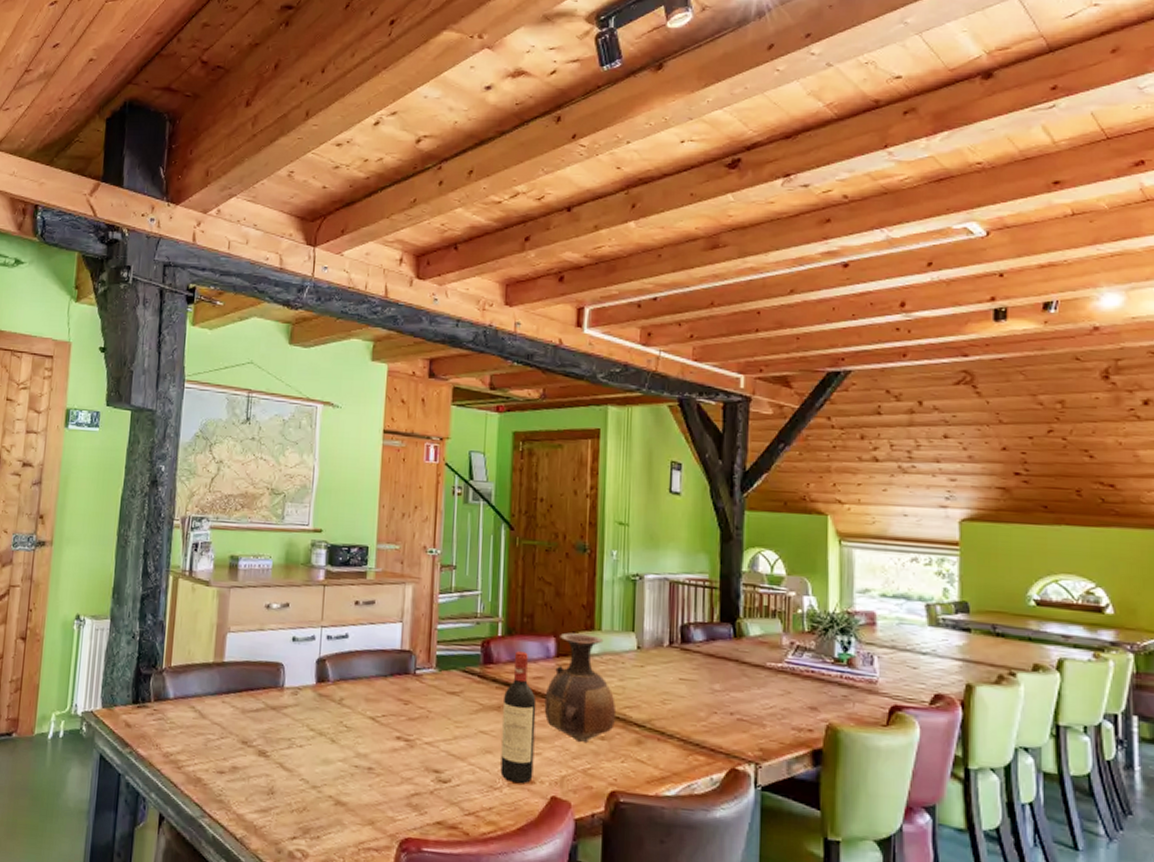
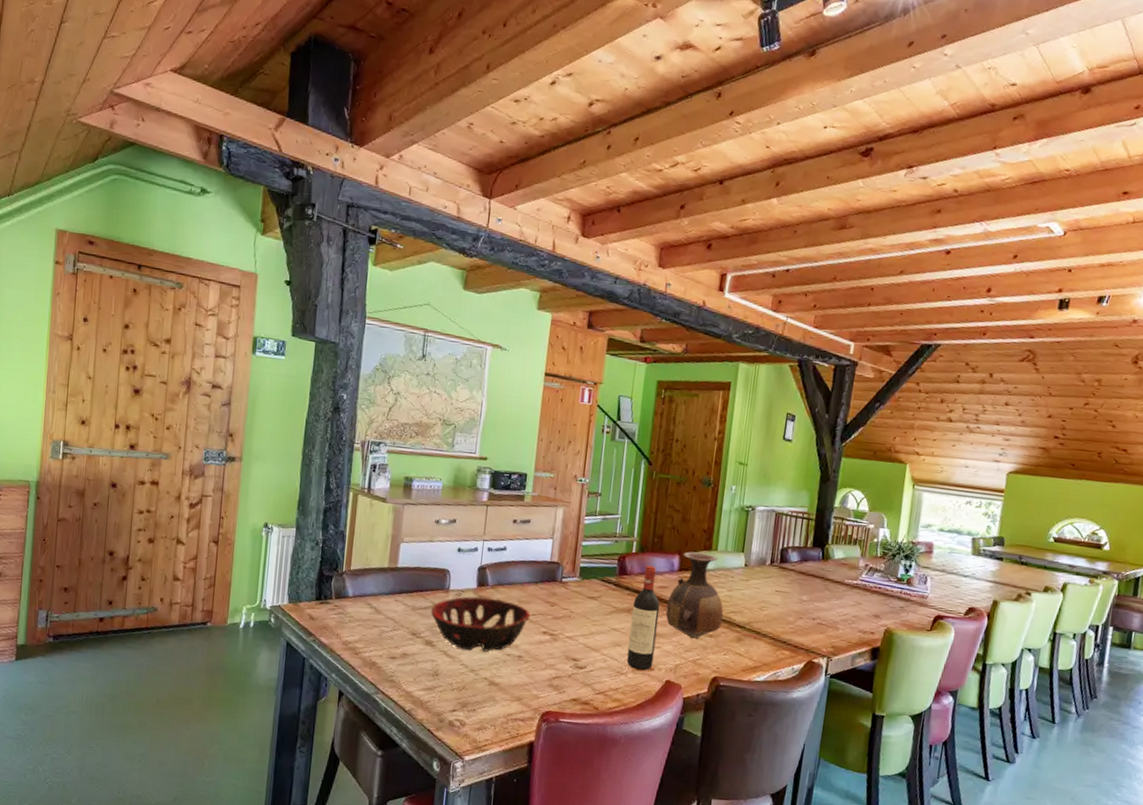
decorative bowl: none [263,695,380,763] -> present [430,596,531,652]

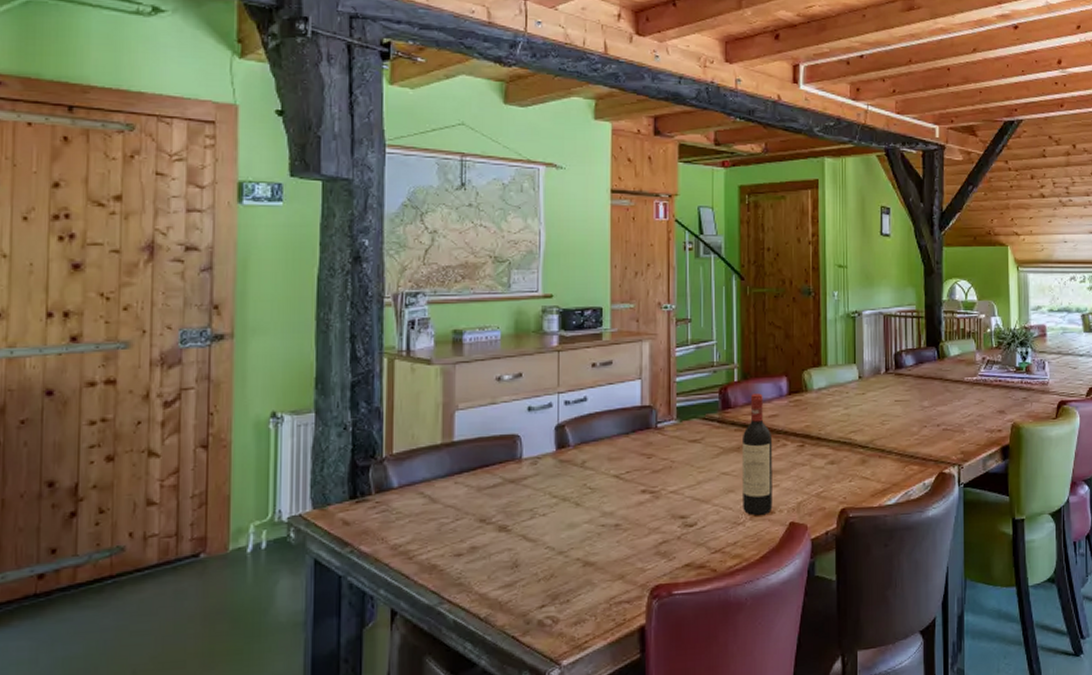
decorative bowl: present [430,596,531,652] -> none [501,460,624,530]
vase: present [665,551,724,640] -> none [780,370,843,470]

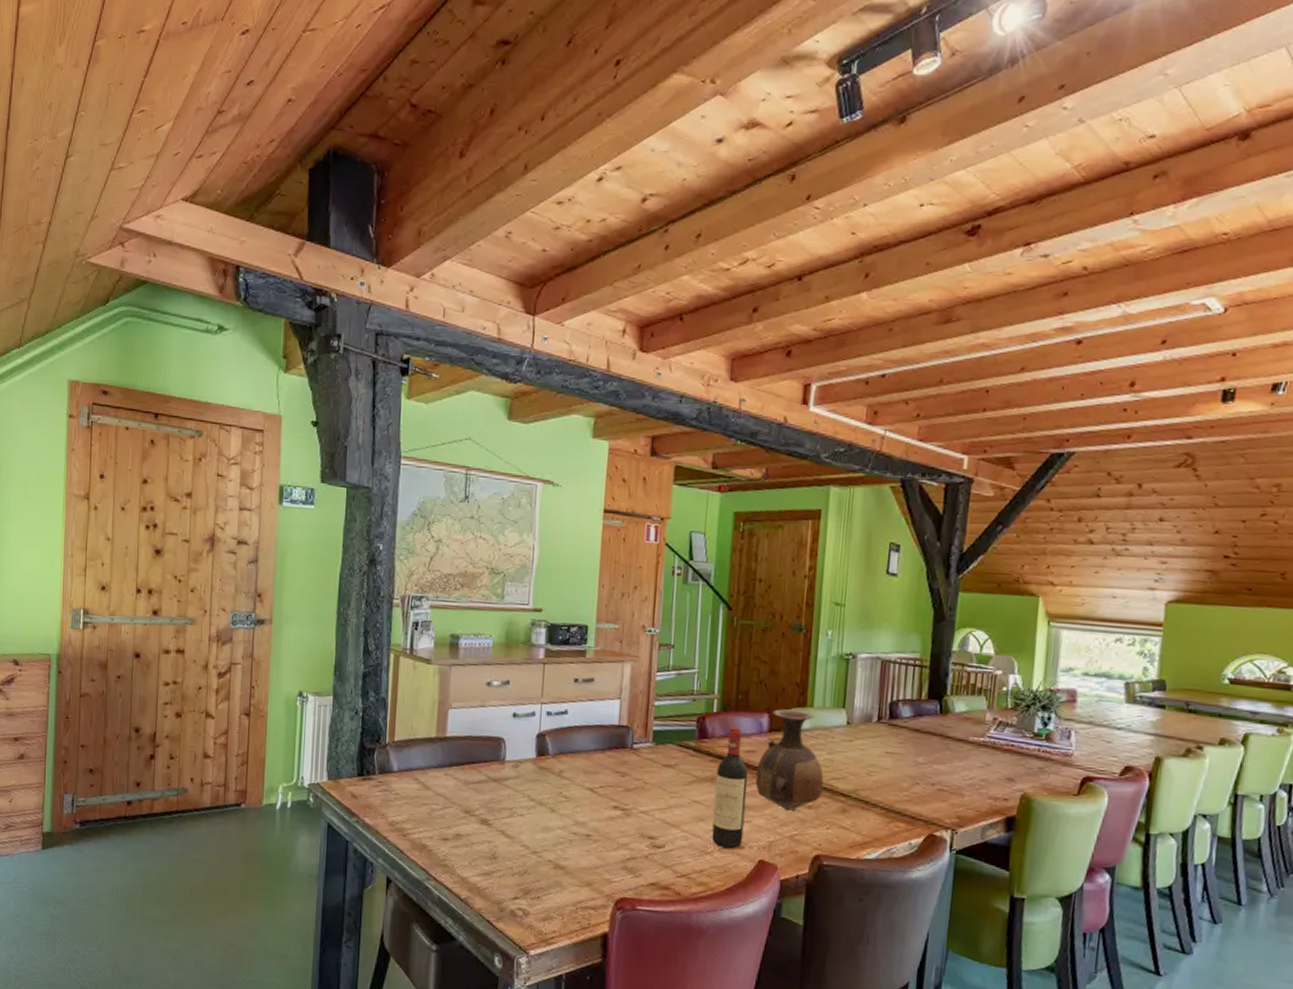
vase: none [780,370,843,470] -> present [755,709,824,812]

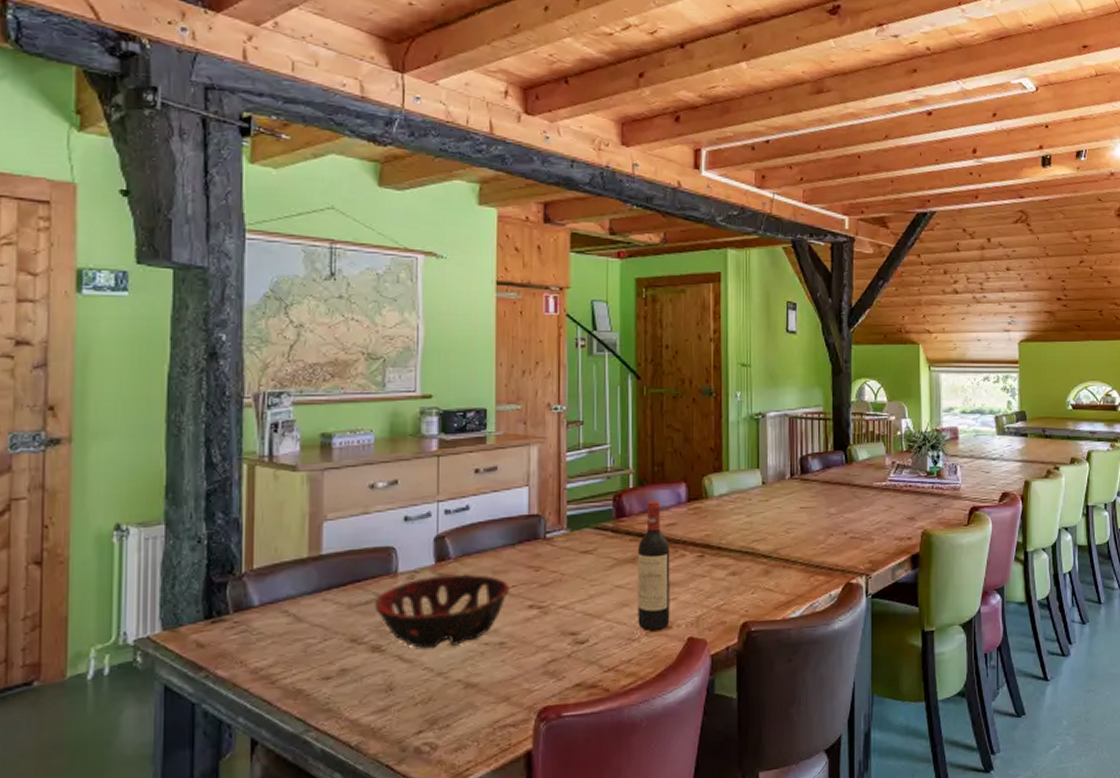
decorative bowl: none [485,768,598,831] -> present [374,574,510,649]
vase: present [755,709,824,812] -> none [678,476,746,582]

